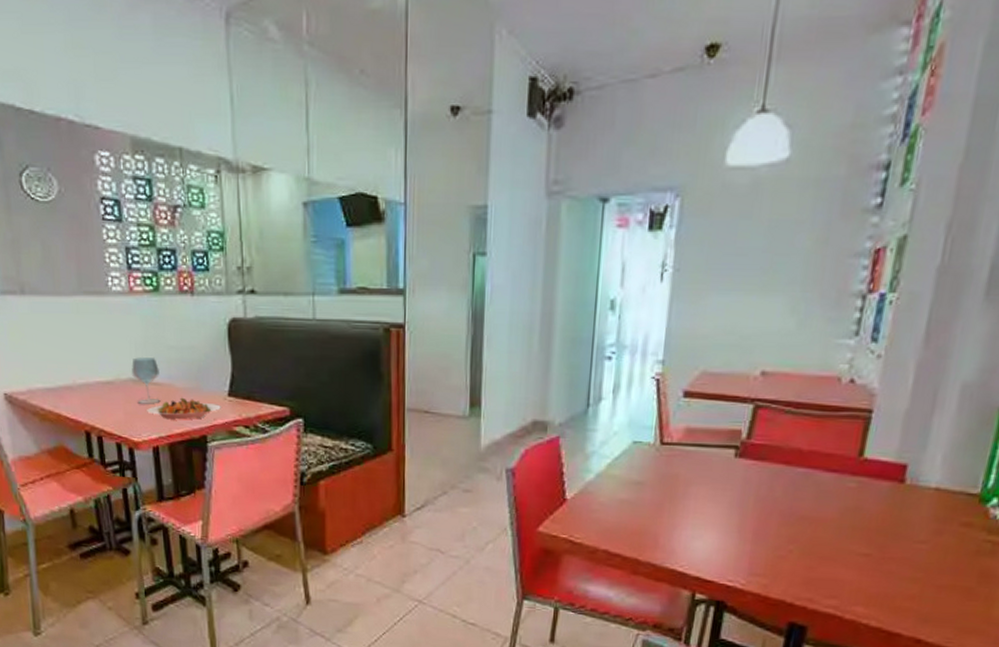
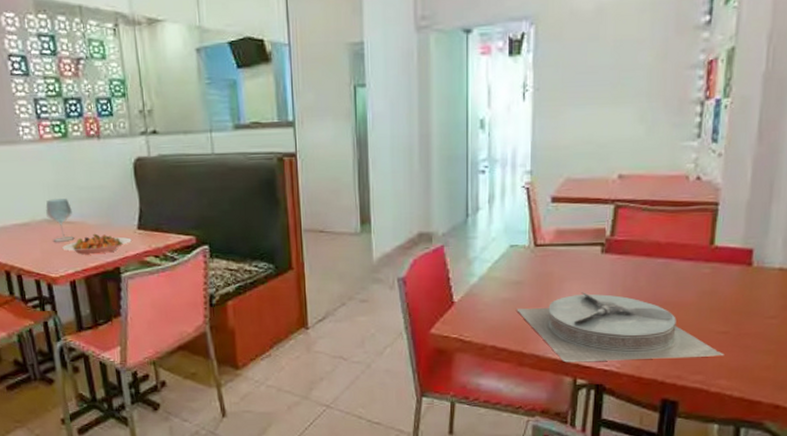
plate: none [635,499,864,581] -> present [516,292,724,363]

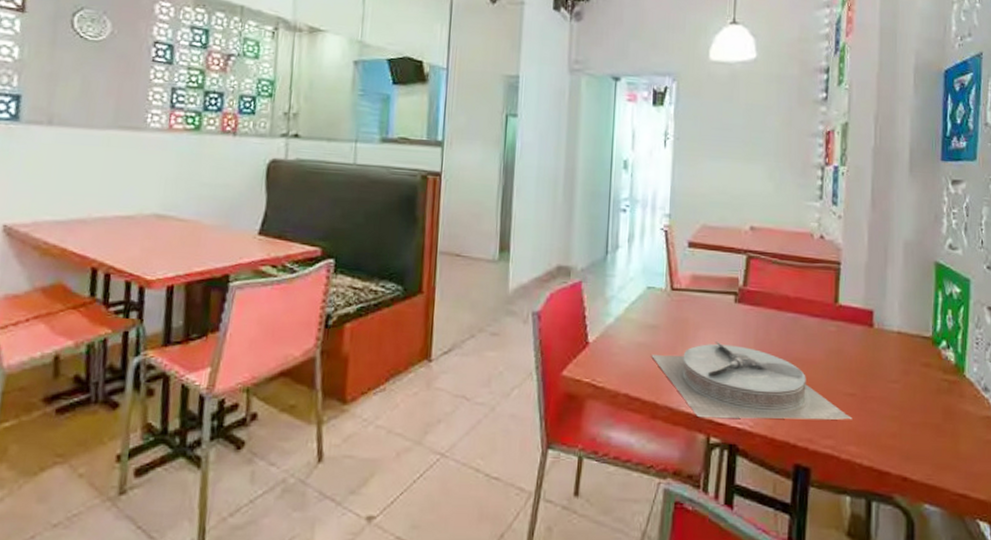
wine glass: present [45,199,74,243] -> none [156,193,188,242]
salad: present [62,233,132,255] -> none [167,234,249,258]

